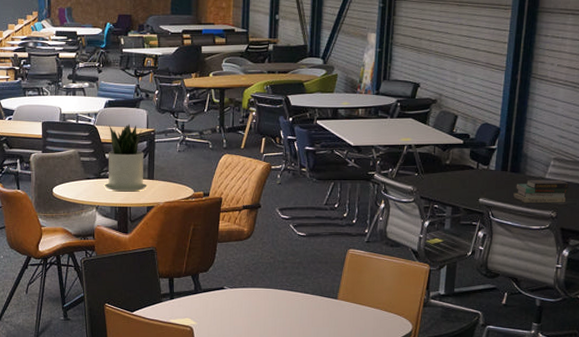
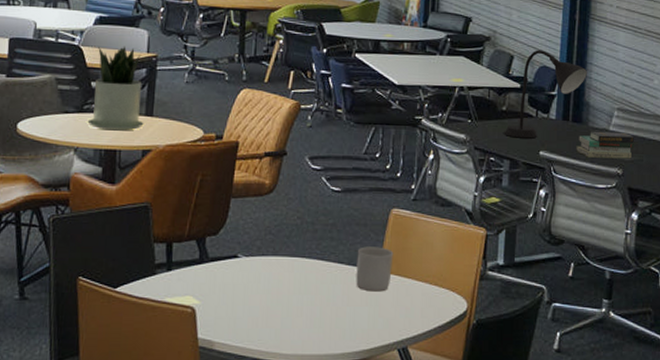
mug: none [319,280,350,316] -> present [356,246,394,292]
desk lamp: none [446,109,526,188] -> present [502,50,587,139]

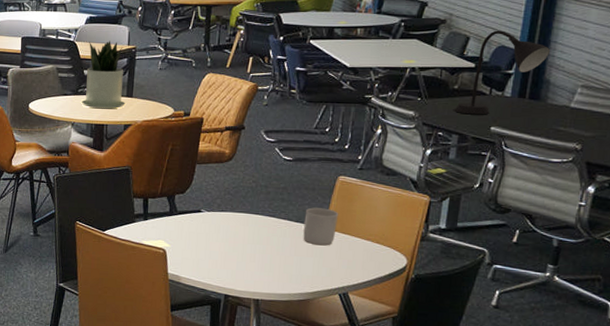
books: present [576,131,635,159] -> none [531,107,599,135]

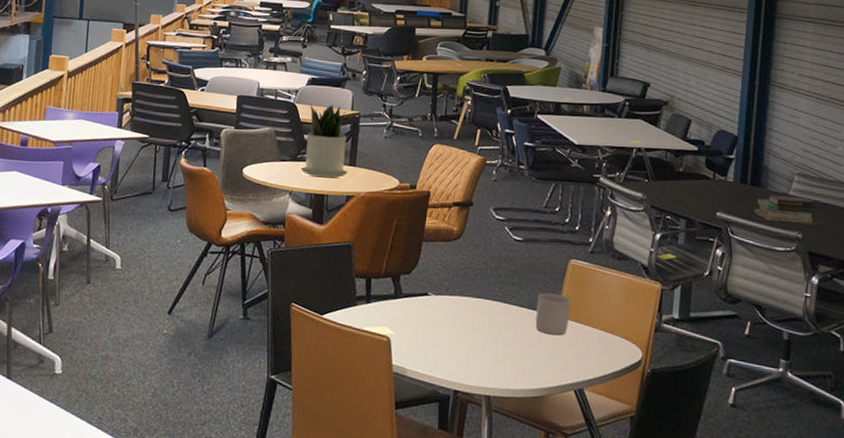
desk lamp: present [453,30,550,115] -> none [679,114,766,200]
books: none [531,107,599,135] -> present [754,194,816,224]

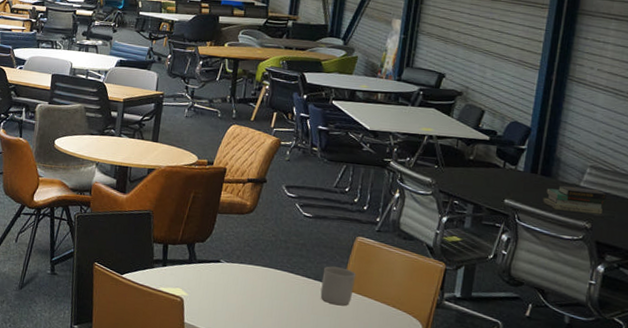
planter: present [300,103,348,179] -> none [107,83,151,152]

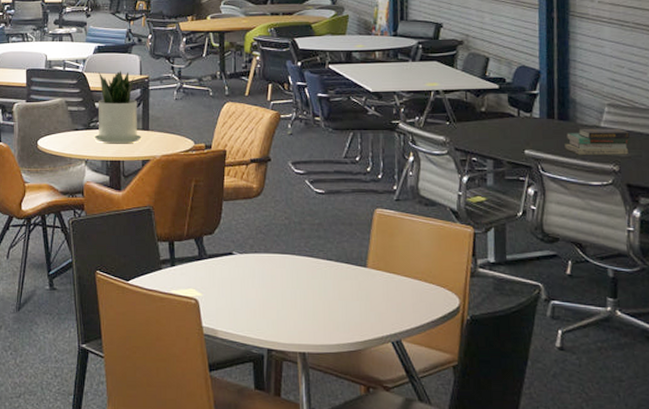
planter: none [107,83,151,152] -> present [94,70,142,144]
mug: present [320,266,357,306] -> none [344,244,381,287]

